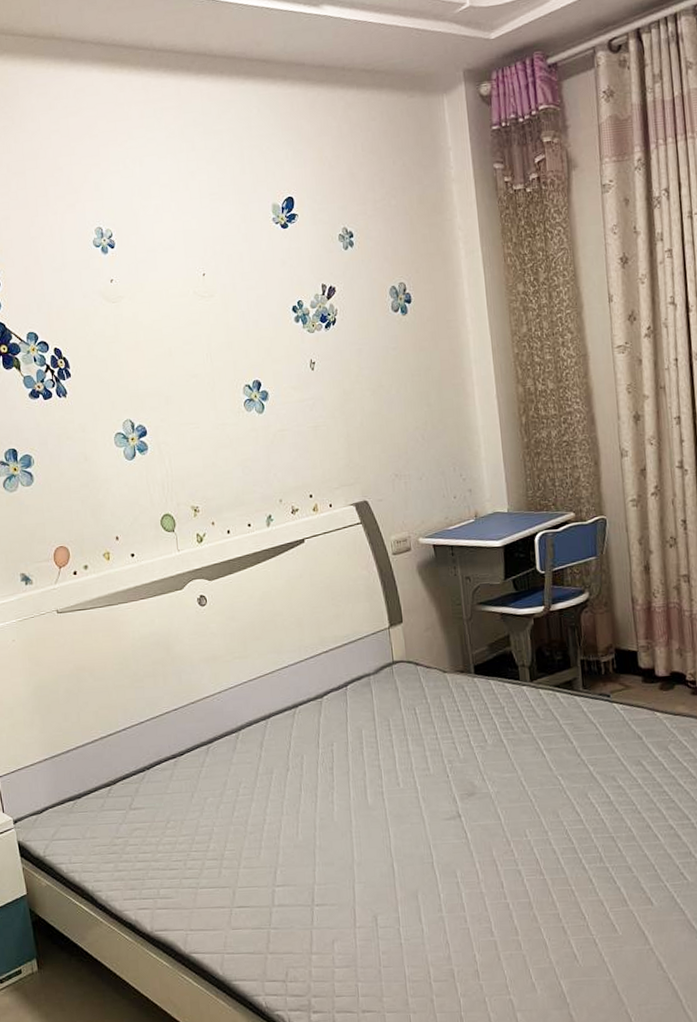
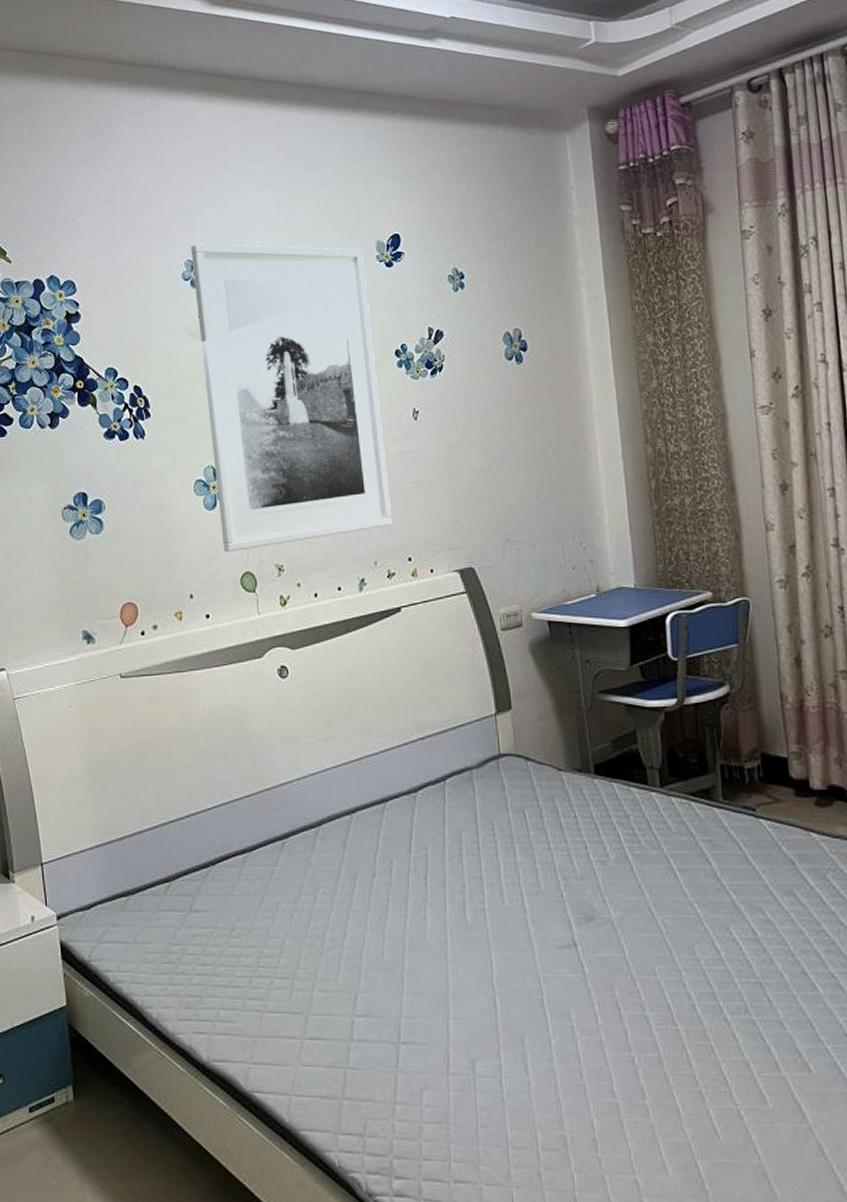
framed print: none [100,211,295,498] -> present [191,243,393,553]

